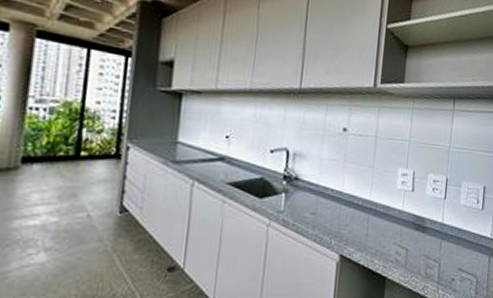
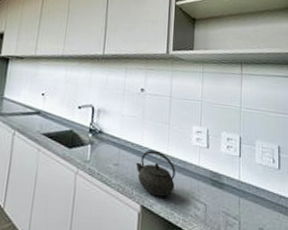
kettle: none [335,195,378,244] -> present [136,149,175,197]

